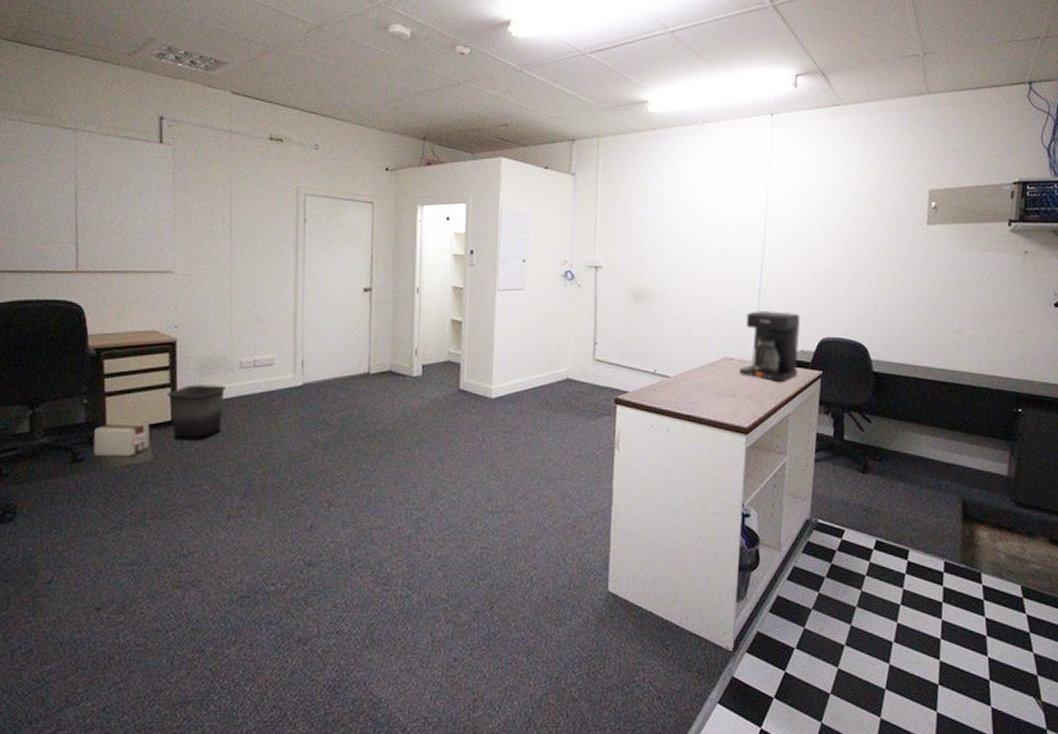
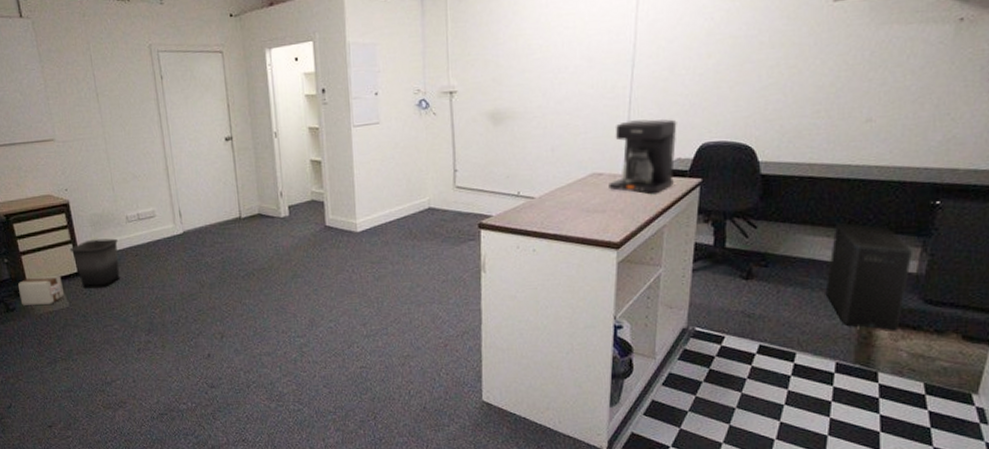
computer tower: none [932,424,1004,533] -> present [825,223,914,333]

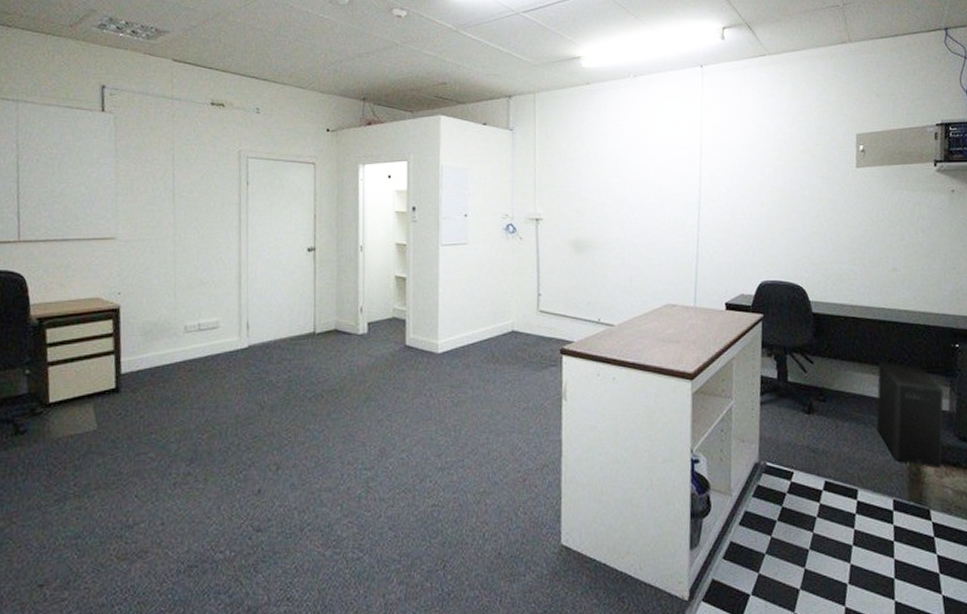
box: present [18,276,64,305] -> none [36,391,94,427]
waste bin: present [69,238,120,289] -> none [110,350,172,408]
coffee maker: present [609,118,677,194] -> none [682,256,739,326]

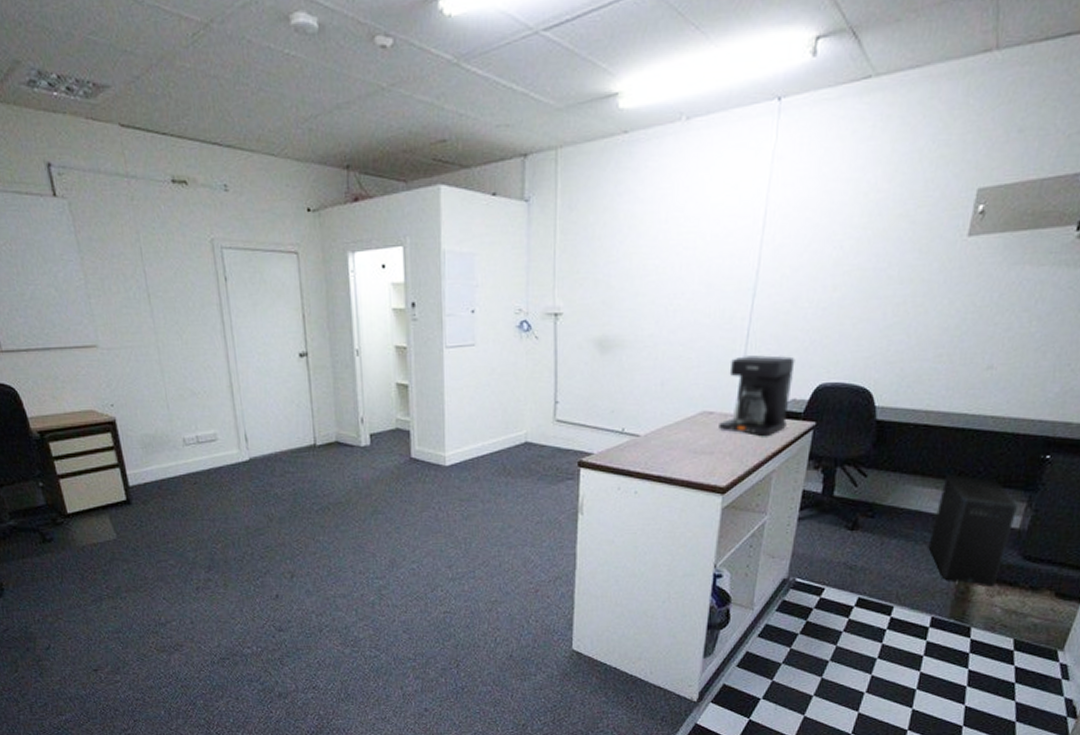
coffee maker: none [682,256,739,326] -> present [719,355,795,436]

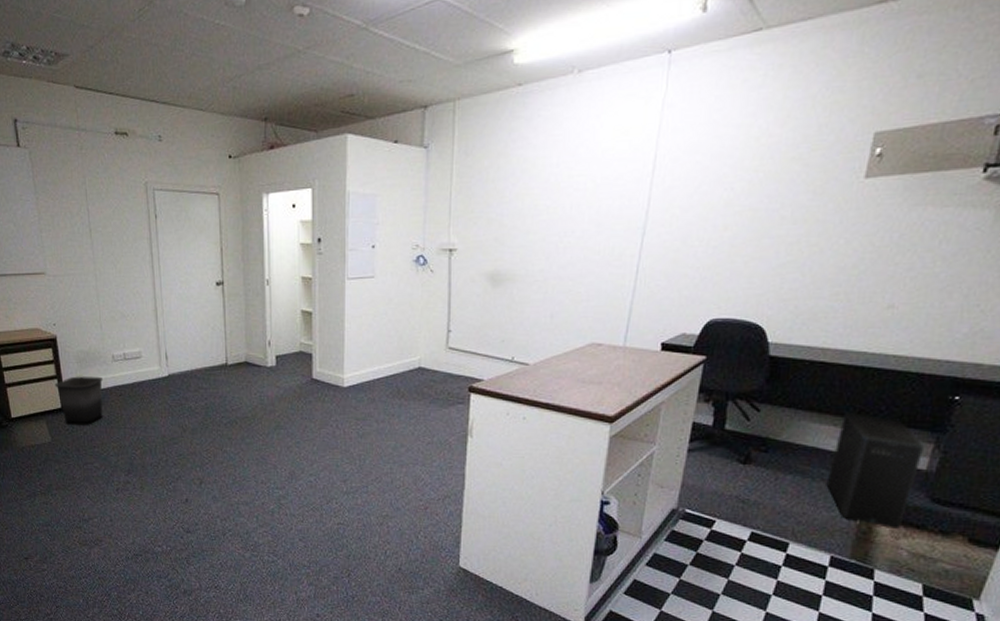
waste bin: none [116,463,176,519] -> present [54,376,104,425]
coffee maker: present [719,355,795,436] -> none [607,291,685,368]

